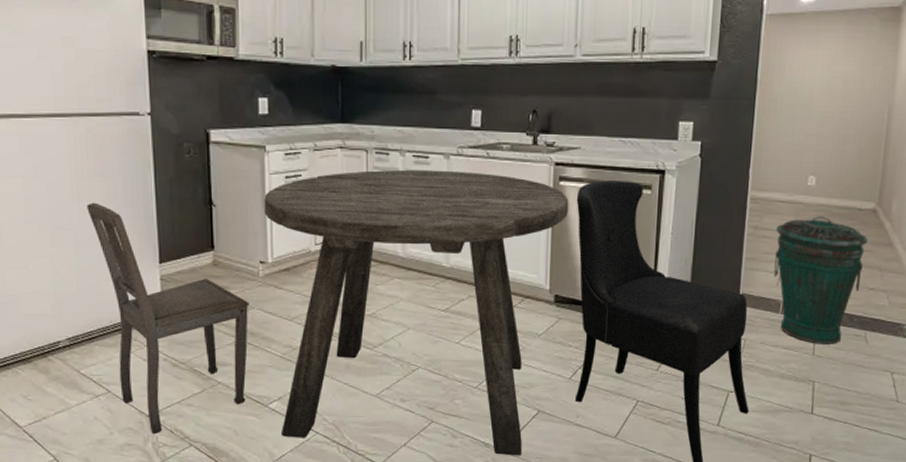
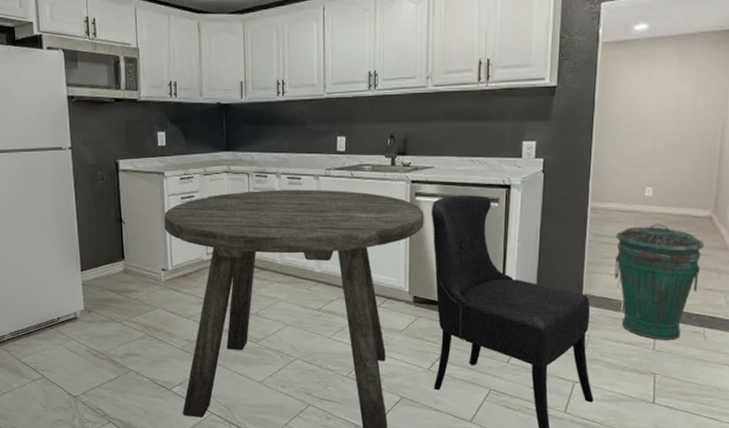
dining chair: present [87,202,249,433] -> none [23,222,154,412]

